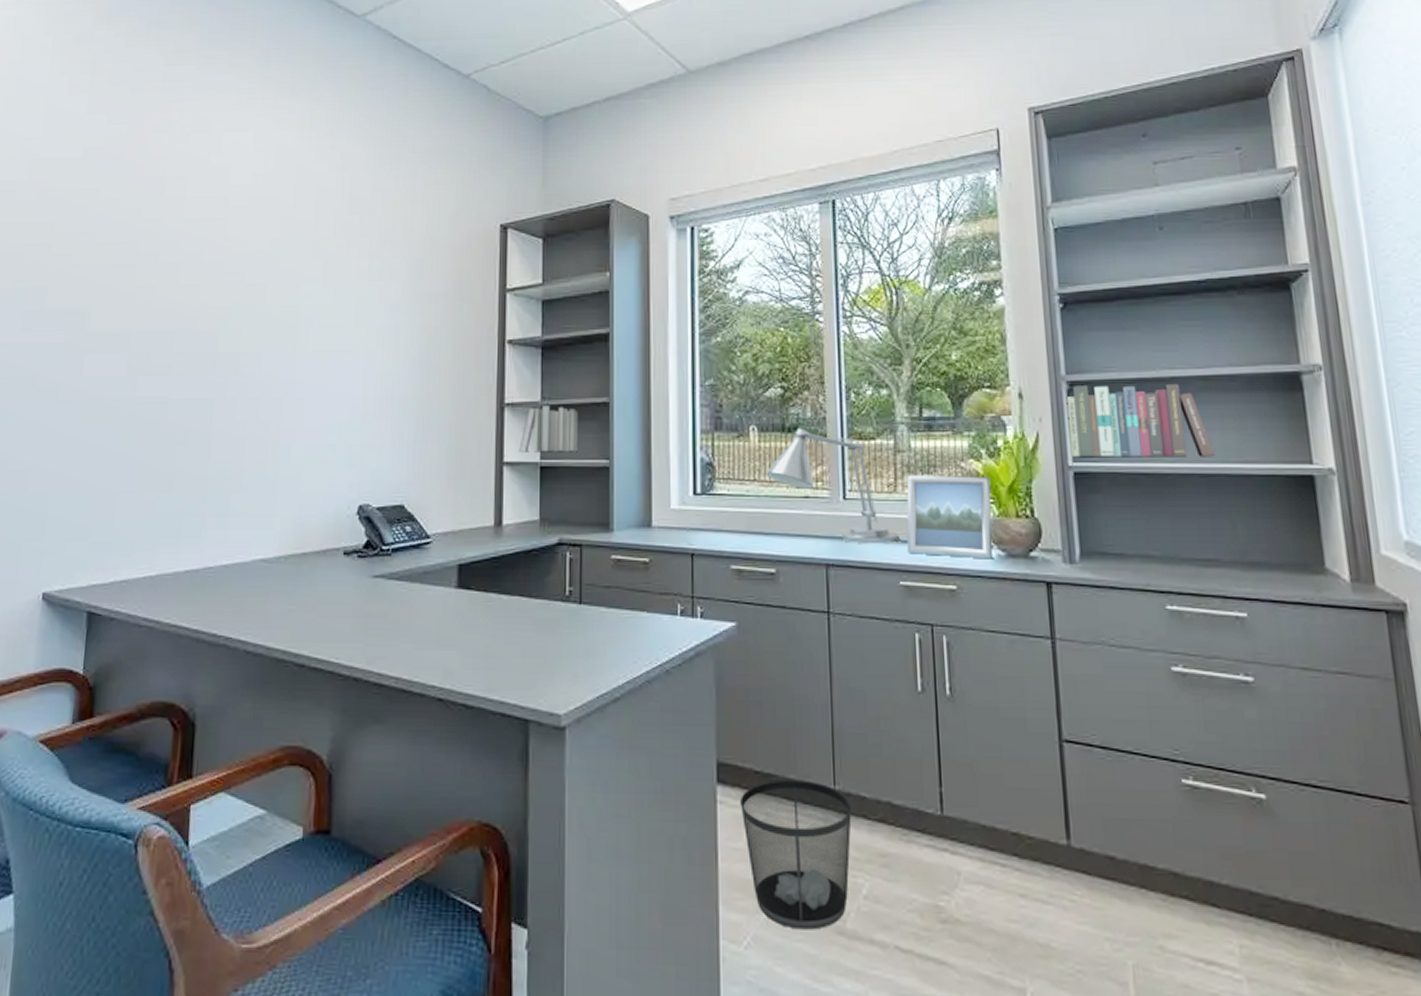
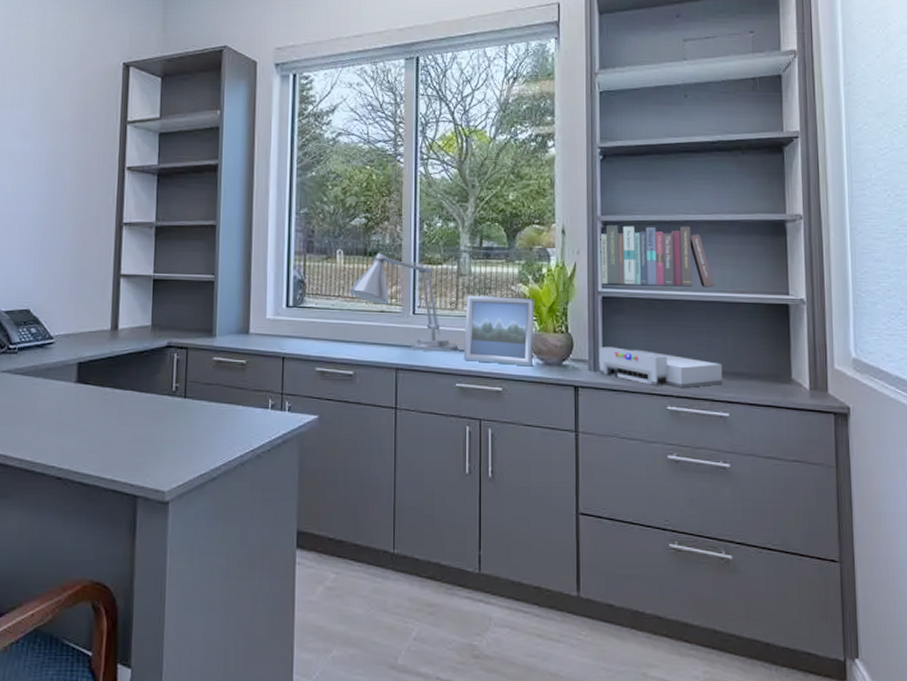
books: present [519,406,578,453] -> none [135,226,188,268]
waste bin: present [740,779,853,930] -> none [315,545,408,666]
architectural model: none [1074,533,1236,583] -> present [599,347,723,389]

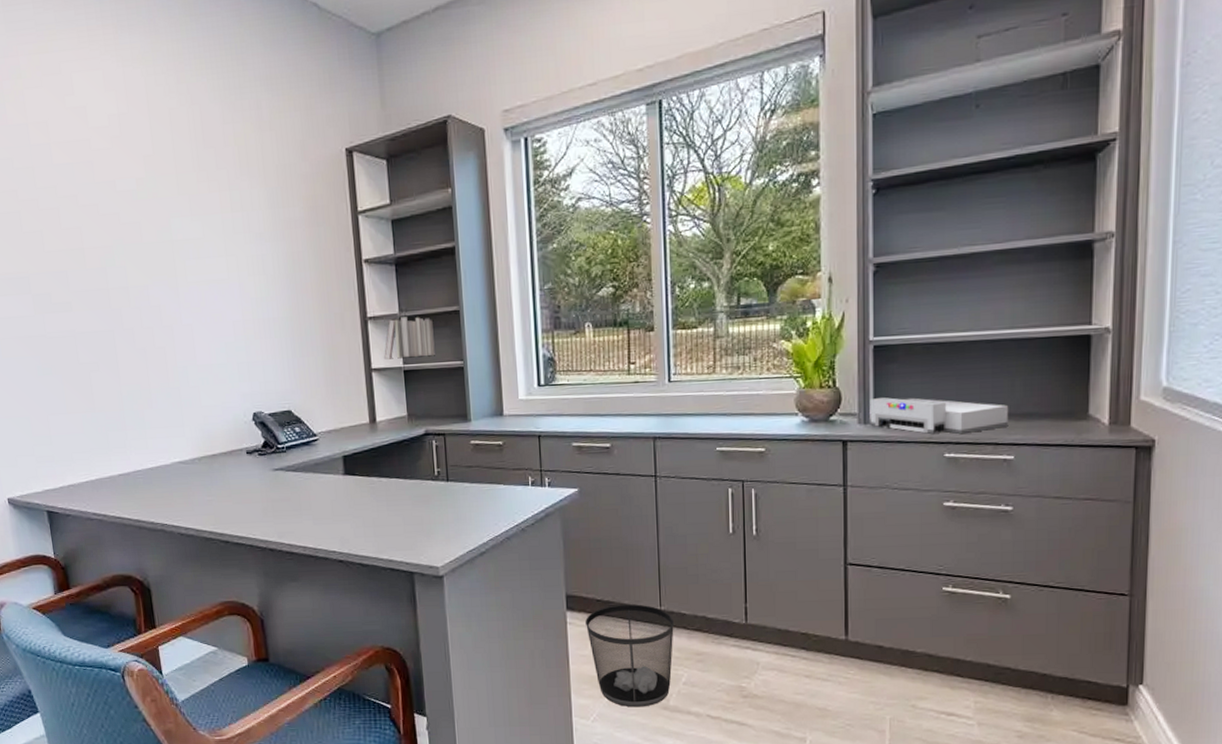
books: none [135,226,188,268] -> present [384,317,435,359]
waste bin: none [315,545,408,666] -> present [585,604,675,708]
desk lamp: present [349,253,459,353] -> none [600,322,718,419]
picture frame: present [463,295,535,367] -> none [723,353,799,425]
books: present [600,225,714,287] -> none [872,258,1003,333]

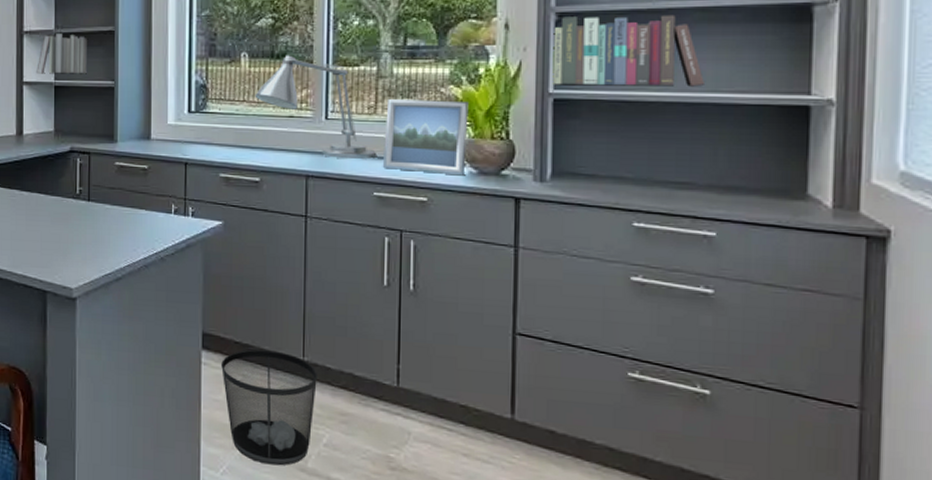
desk lamp: none [600,322,718,419] -> present [255,55,378,160]
picture frame: none [723,353,799,425] -> present [382,98,469,176]
architectural model: present [870,397,1009,435] -> none [547,155,710,203]
books: none [872,258,1003,333] -> present [553,14,704,87]

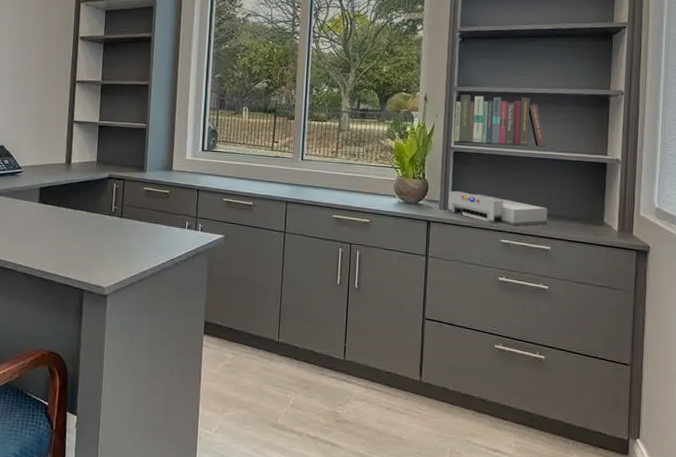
books: present [36,33,87,74] -> none [85,84,127,117]
waste bin: present [221,349,319,466] -> none [218,334,289,423]
desk lamp: present [255,55,378,160] -> none [251,111,337,191]
picture frame: present [382,98,469,176] -> none [339,146,399,204]
architectural model: none [547,155,710,203] -> present [448,191,548,226]

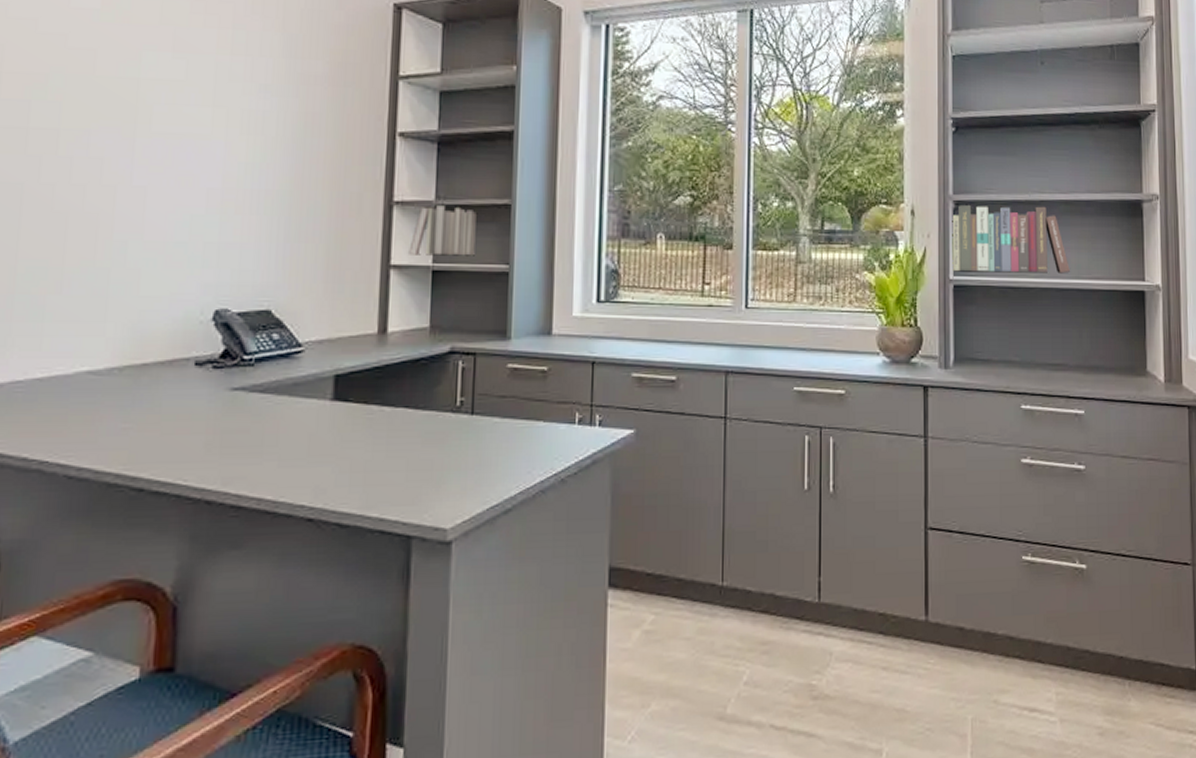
books: none [85,84,127,117] -> present [409,205,476,256]
architectural model: present [448,191,548,226] -> none [950,341,1078,385]

